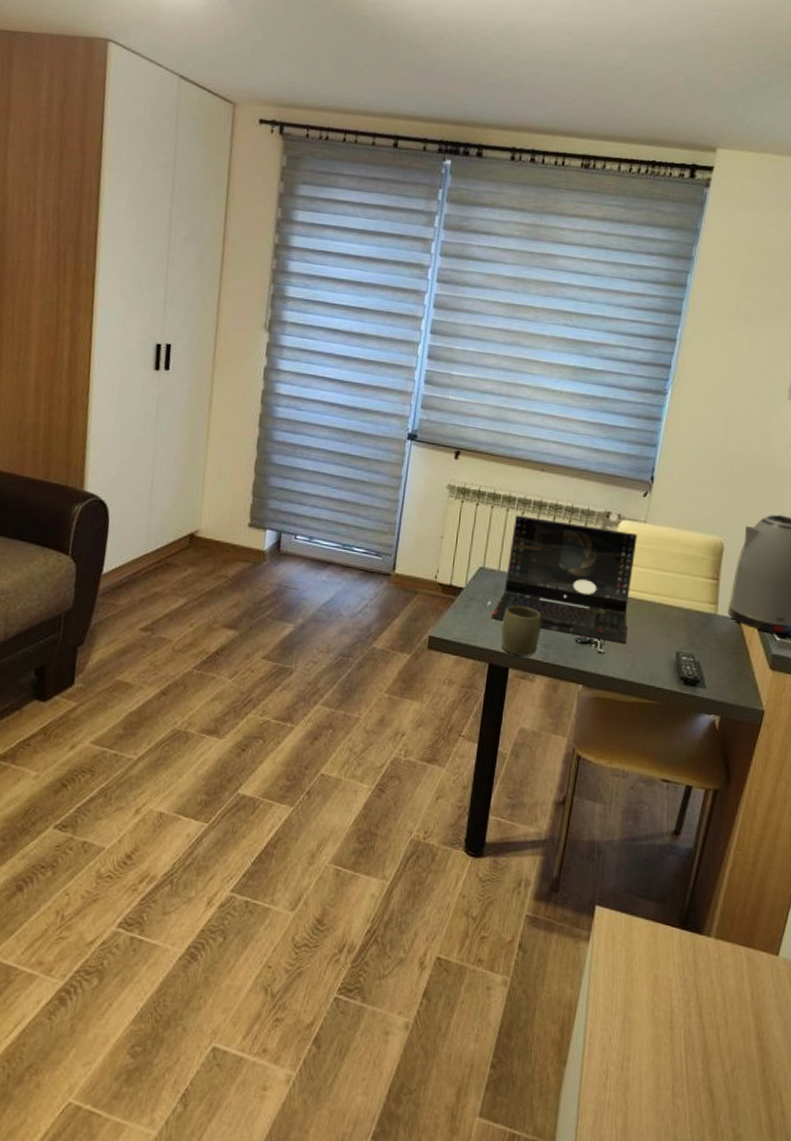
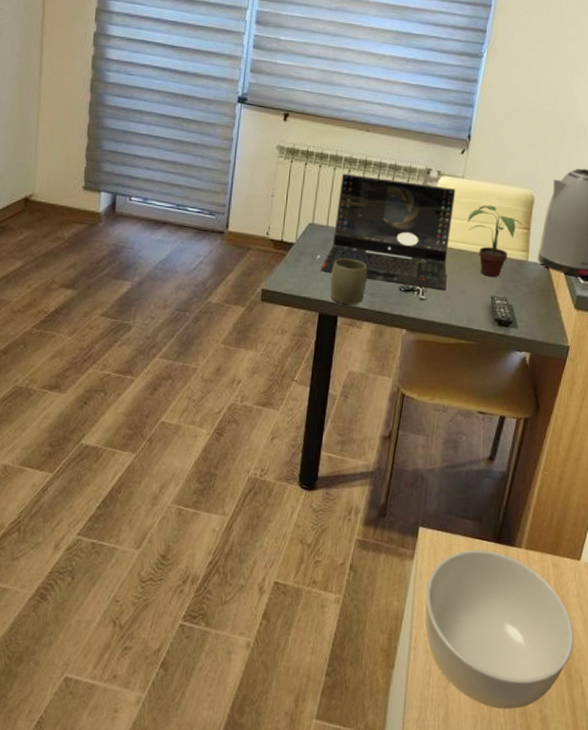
bowl: none [601,935,772,1124] -> present [424,550,574,709]
potted plant: none [650,552,710,631] -> present [467,205,522,277]

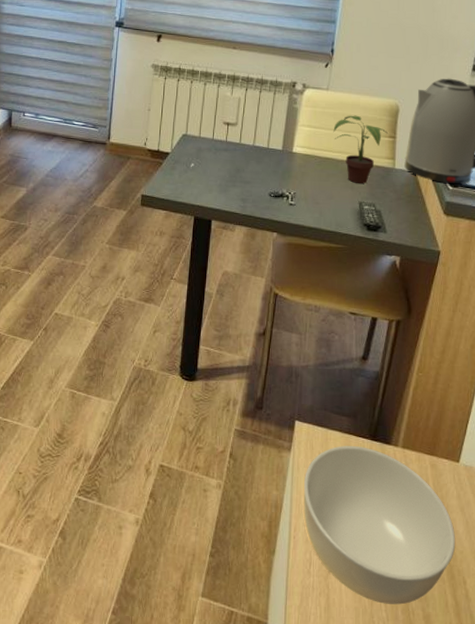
laptop computer: present [320,173,456,291] -> none [194,88,321,197]
mug: present [330,258,368,305] -> none [204,166,239,209]

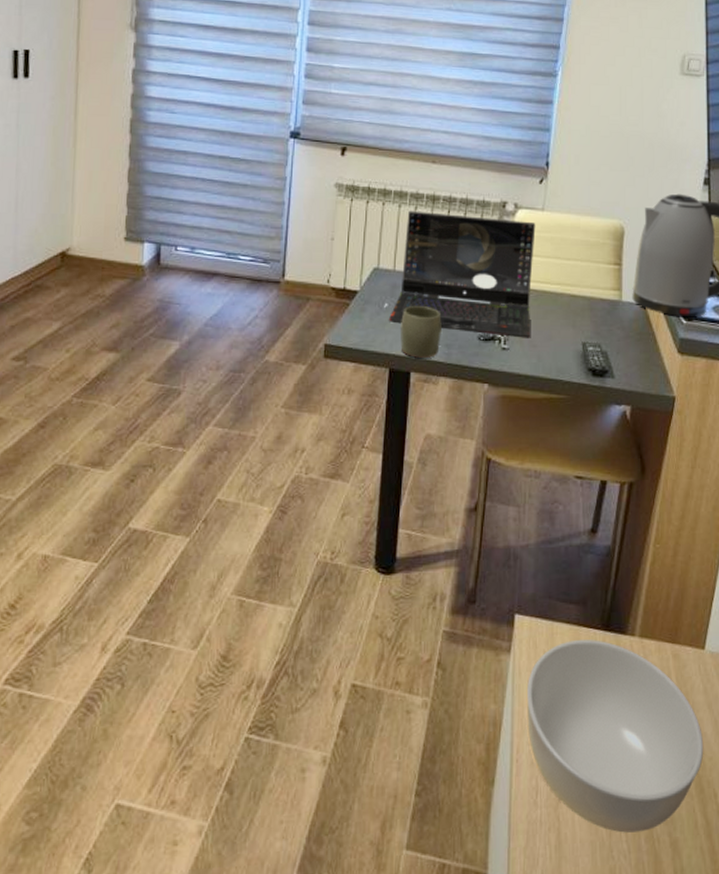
laptop computer: none [194,88,321,197] -> present [388,210,536,338]
mug: none [204,166,239,209] -> present [400,306,442,358]
potted plant: present [333,115,388,184] -> none [550,239,612,320]

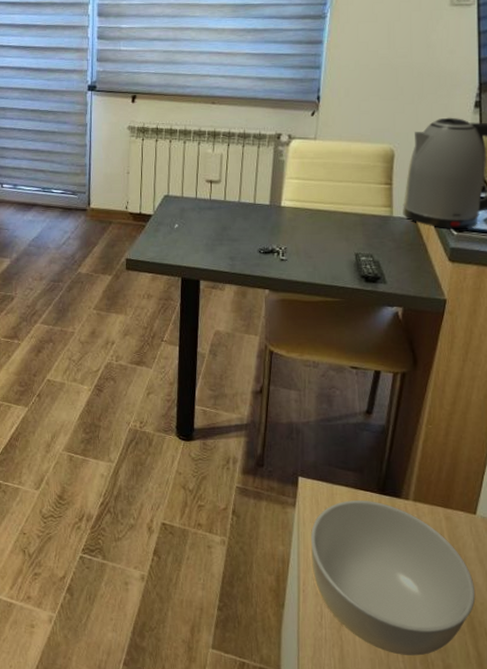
laptop computer: present [388,210,536,338] -> none [178,145,309,251]
mug: present [400,306,442,358] -> none [190,226,226,269]

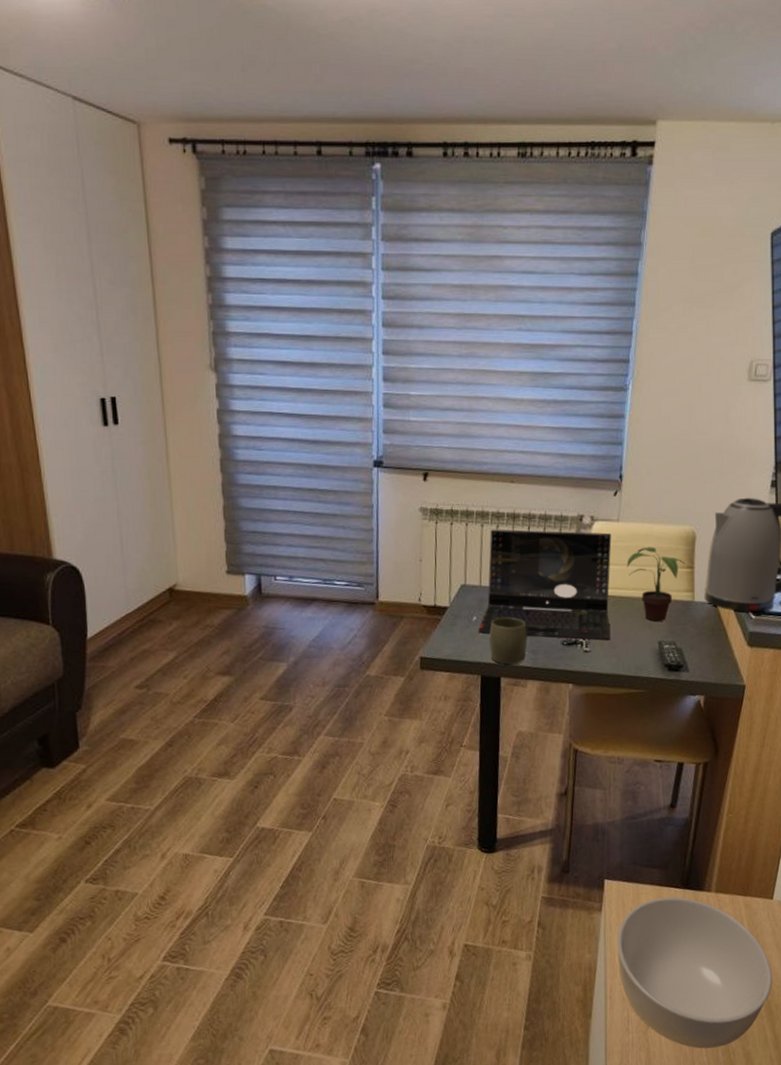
laptop computer: none [178,145,309,251] -> present [477,529,612,641]
mug: none [190,226,226,269] -> present [489,617,527,664]
potted plant: none [323,163,383,234] -> present [626,546,685,621]

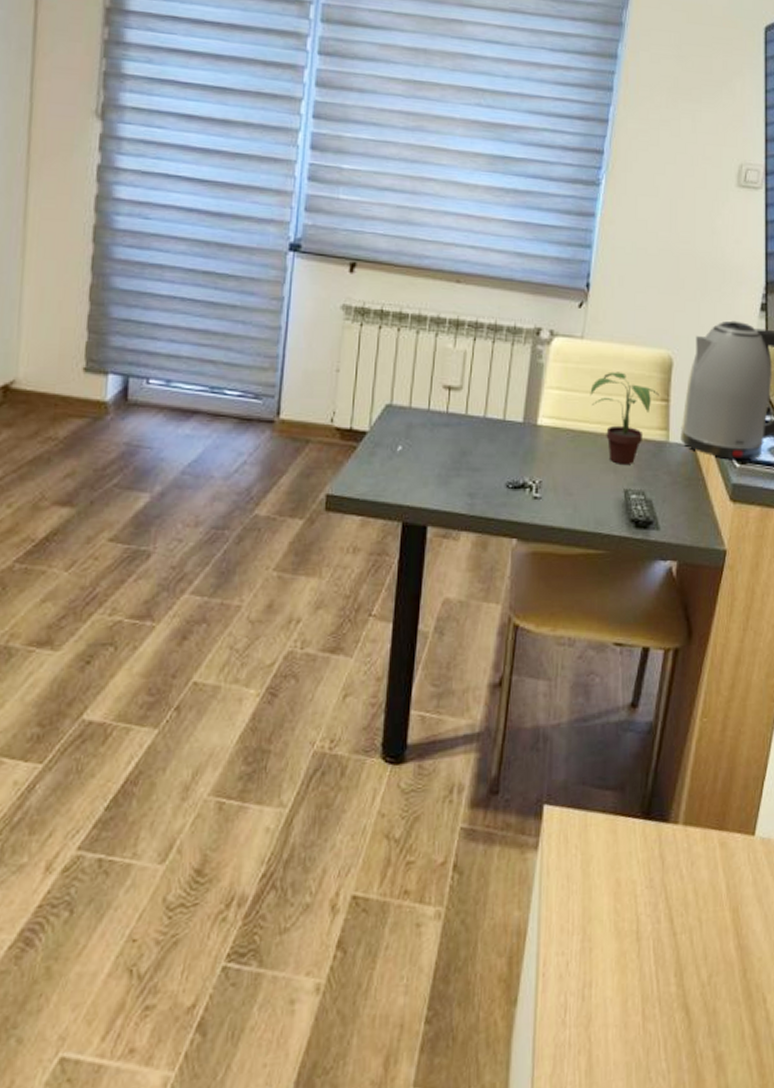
laptop computer: present [477,529,612,641] -> none [402,337,574,485]
mug: present [489,617,527,664] -> none [416,449,464,509]
bowl: present [617,896,773,1049] -> none [556,830,753,1051]

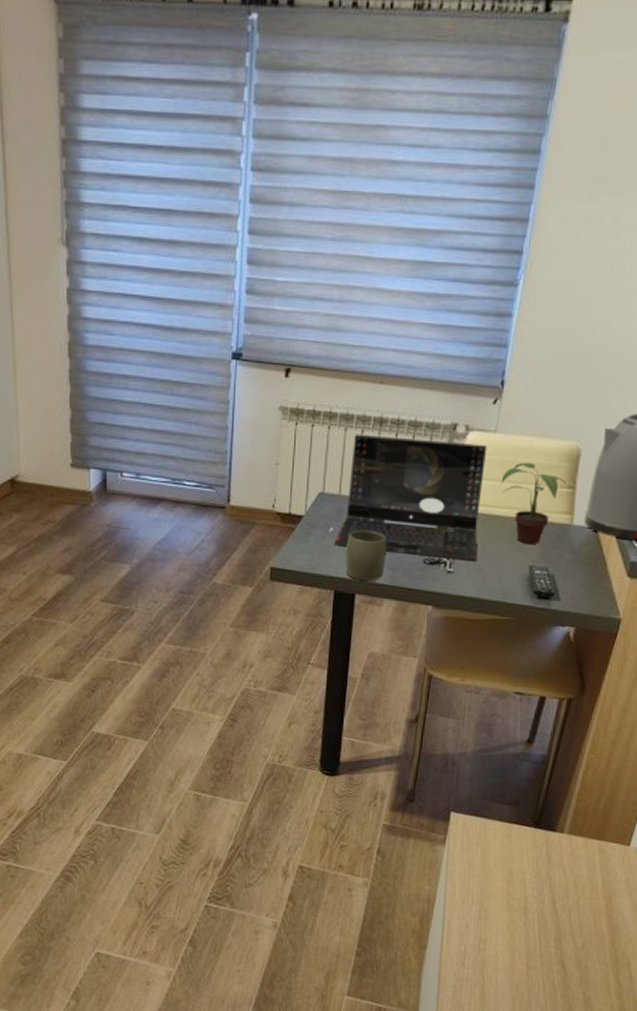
laptop computer: none [402,337,574,485] -> present [333,434,487,562]
mug: none [416,449,464,509] -> present [345,531,387,581]

